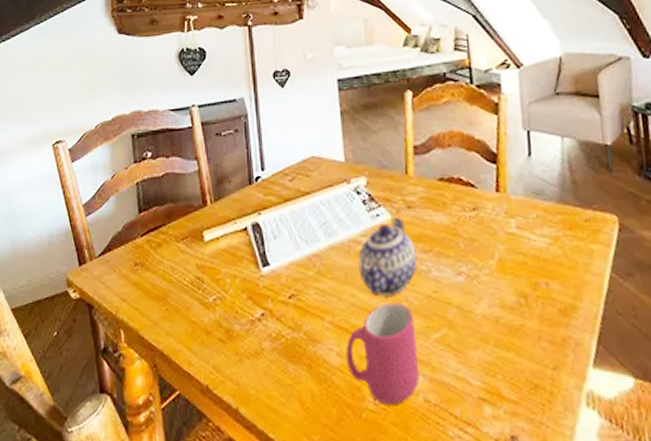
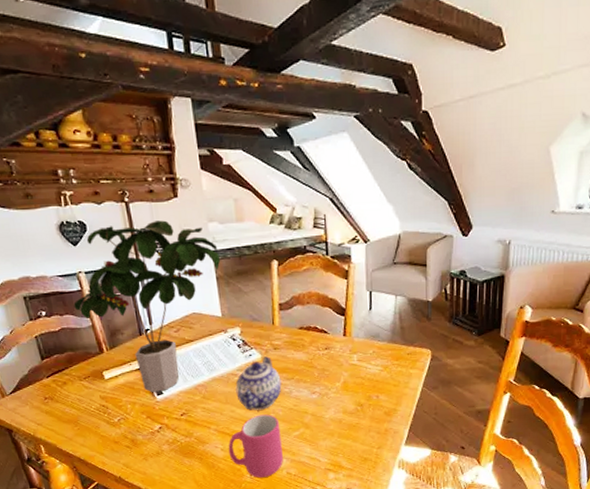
potted plant: none [182,45,347,262] -> present [73,220,221,392]

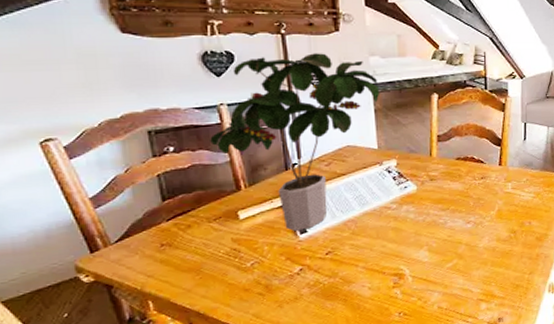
mug: present [228,414,283,479] -> none [376,247,435,316]
teapot: present [235,356,282,411] -> none [388,188,437,244]

